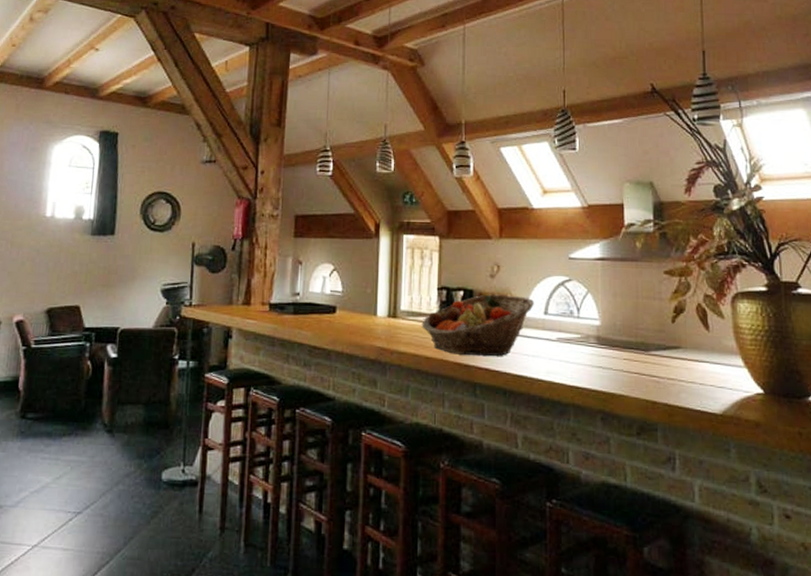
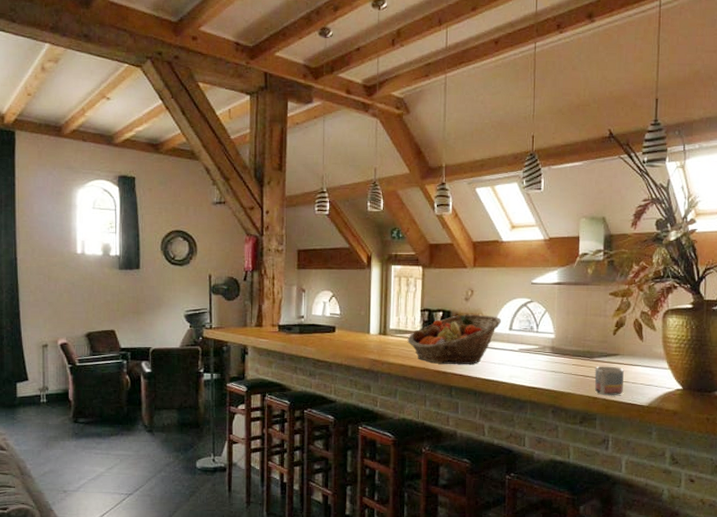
mug: none [652,361,689,399] -> present [594,366,625,395]

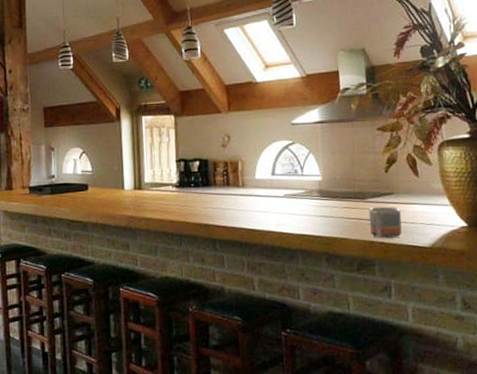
fruit basket: present [407,314,501,365] -> none [164,161,262,216]

